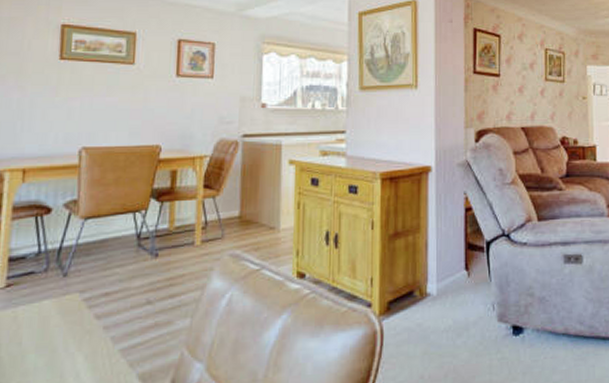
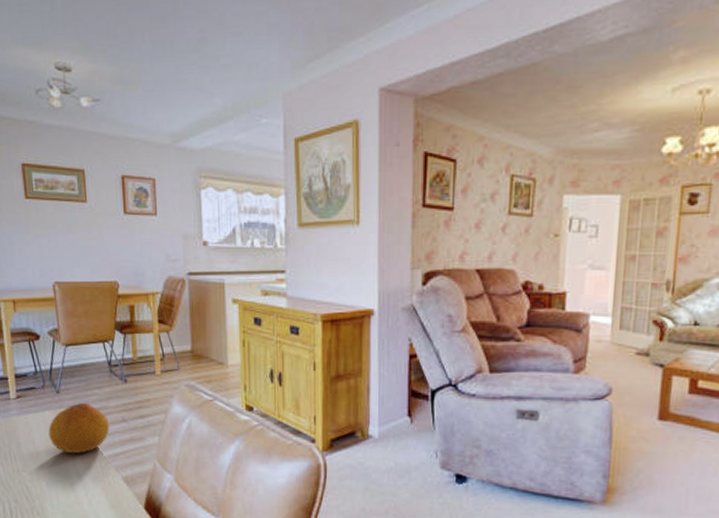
fruit: none [43,285,129,352] -> present [48,402,109,454]

